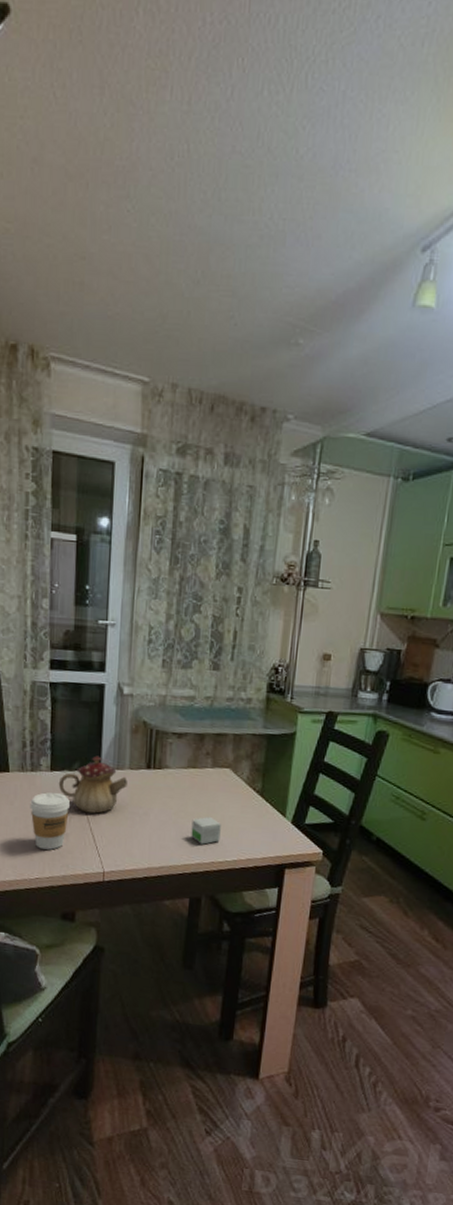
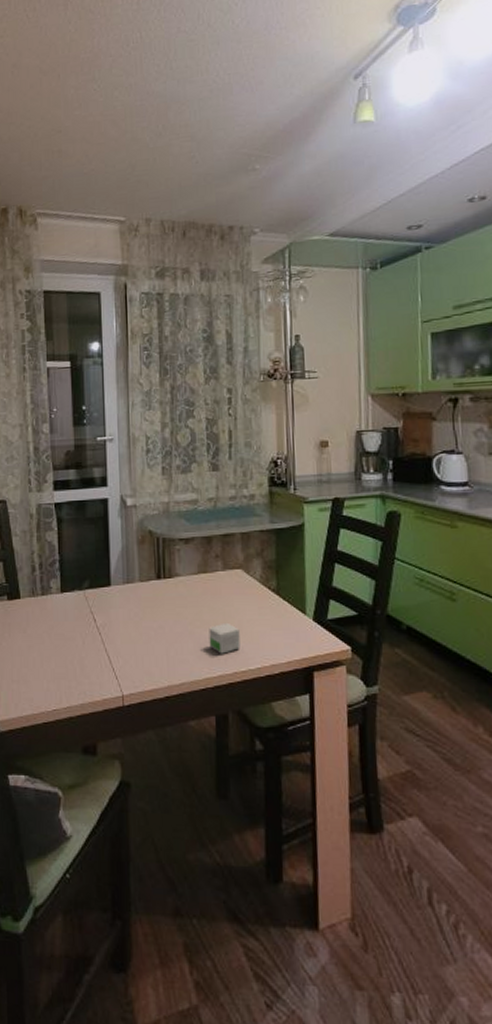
coffee cup: present [30,792,70,850] -> none [43,615,83,677]
teapot: present [58,755,127,814] -> none [69,571,139,633]

